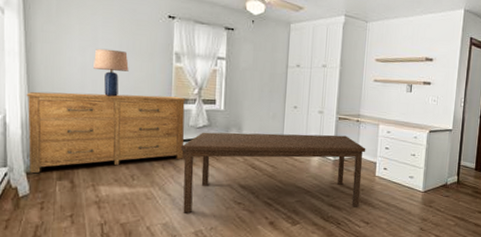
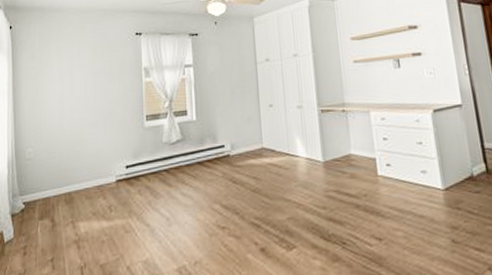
dresser: present [26,91,186,174] -> none [13,112,160,215]
lamp: present [94,48,129,97] -> none [71,75,102,123]
dining table: present [180,132,366,213] -> none [156,130,365,246]

